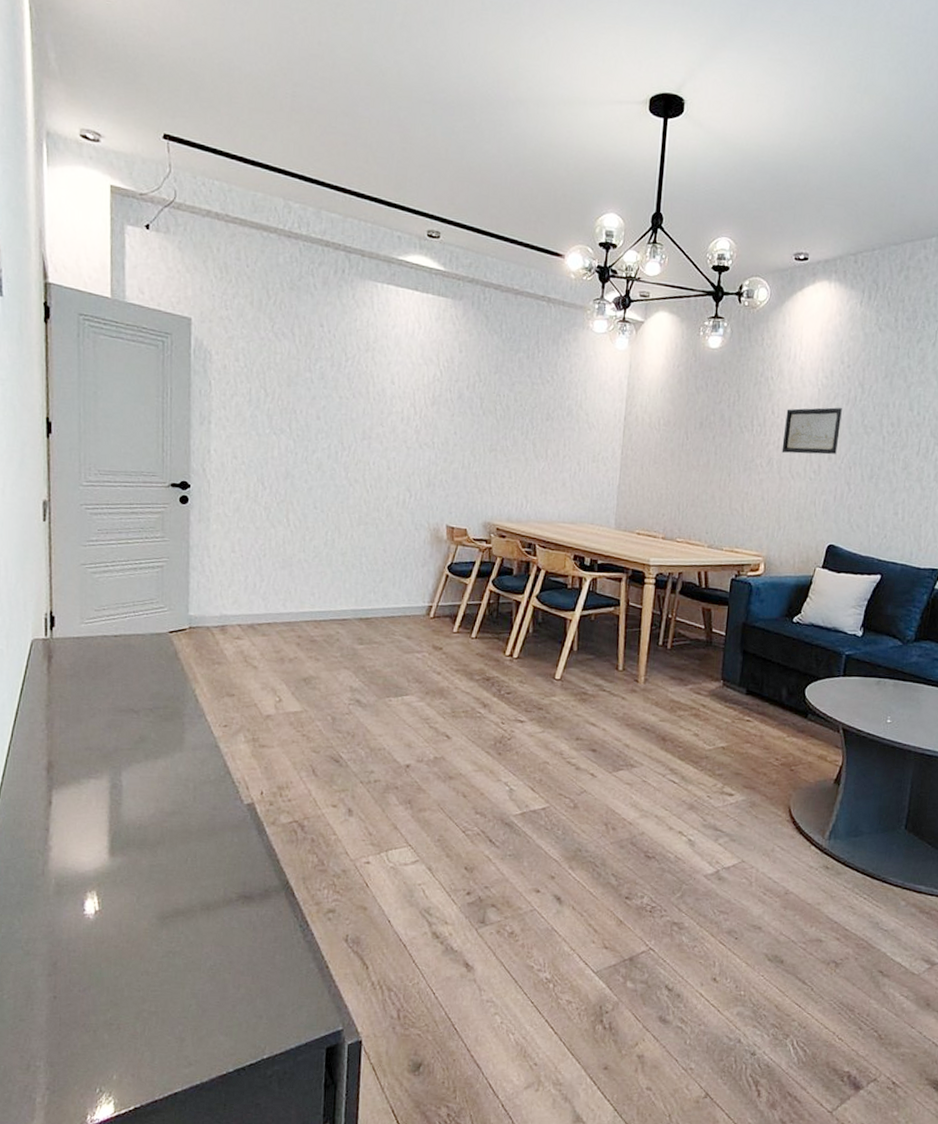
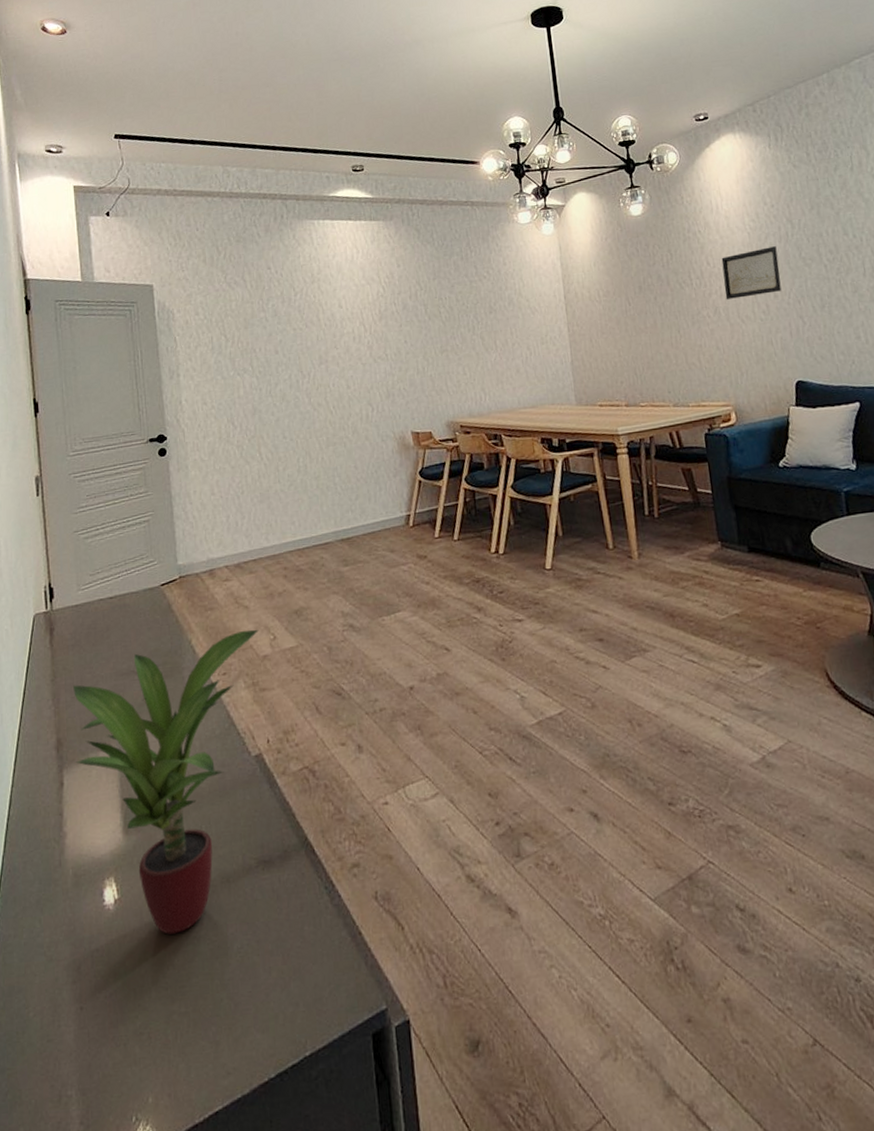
potted plant: none [65,688,265,947] -> present [73,629,259,934]

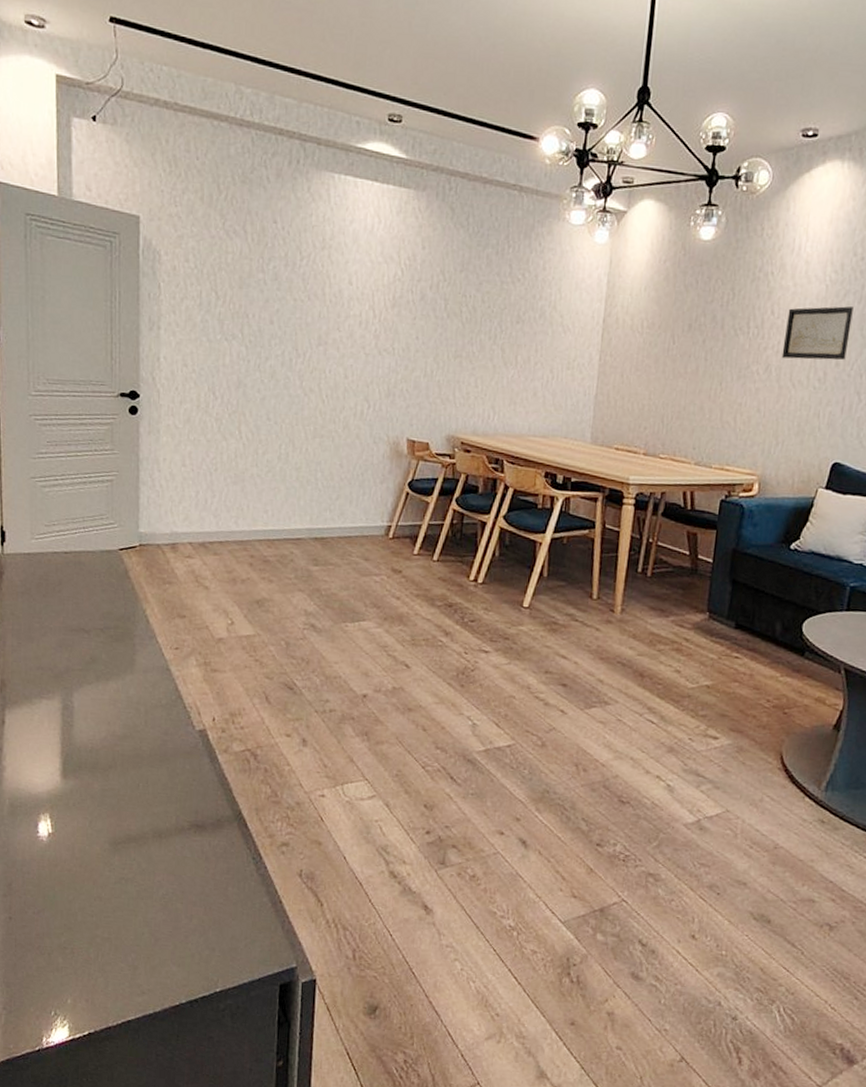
potted plant: present [73,629,259,934] -> none [18,610,217,872]

